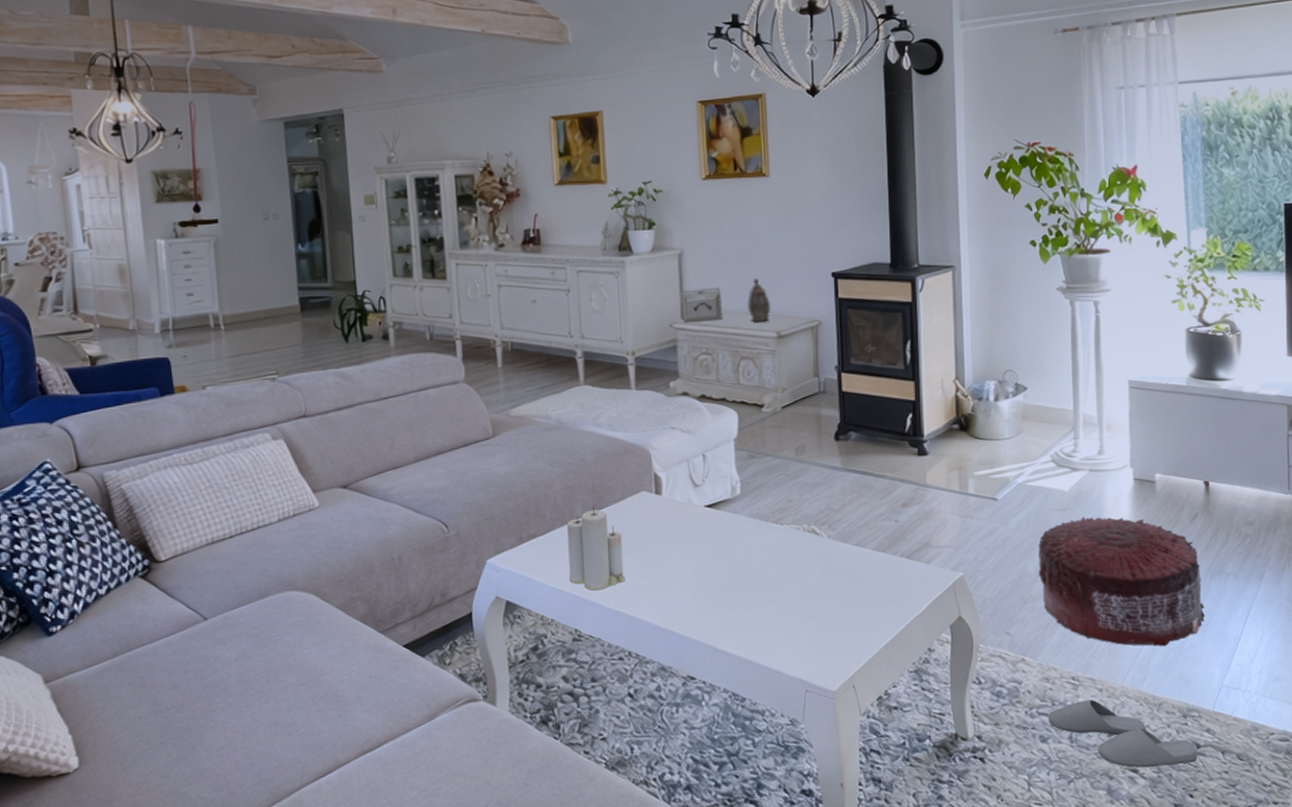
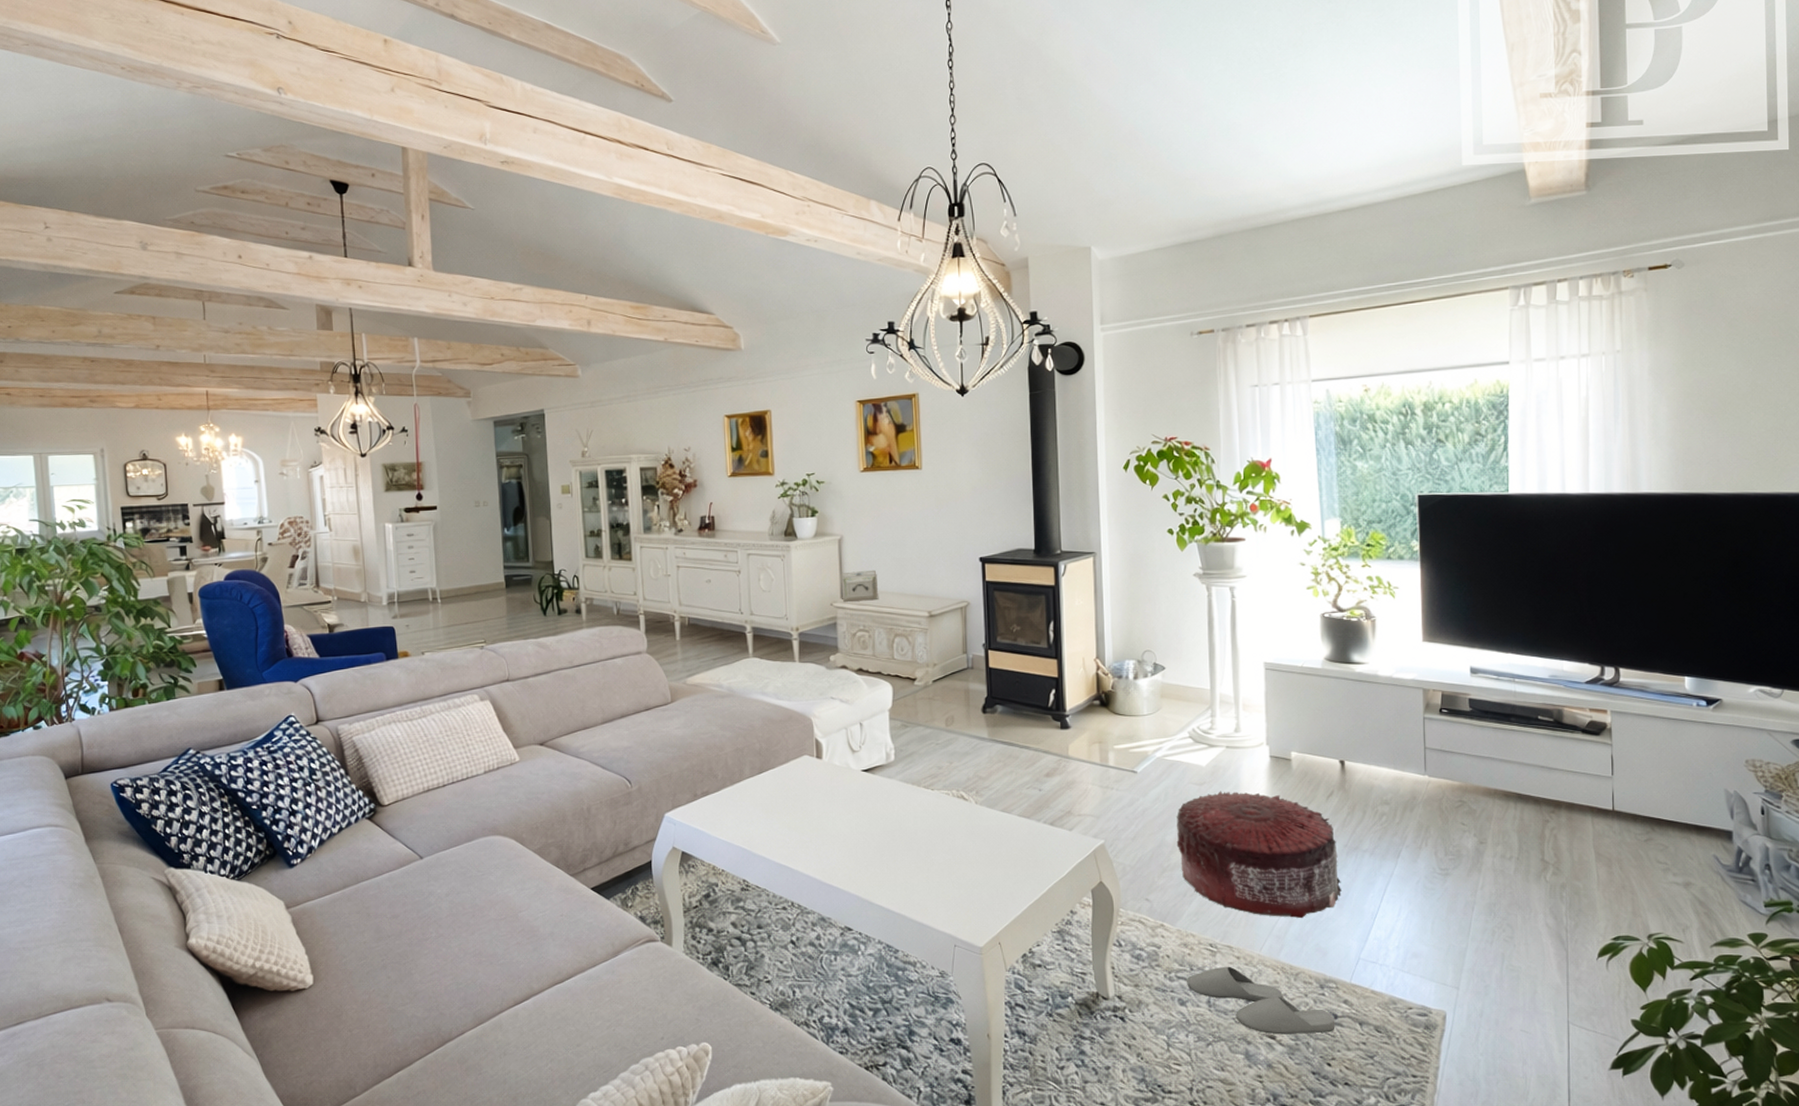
candle: present [567,505,625,591] -> none [737,766,789,845]
decorative jar: present [746,278,771,323] -> none [900,562,924,603]

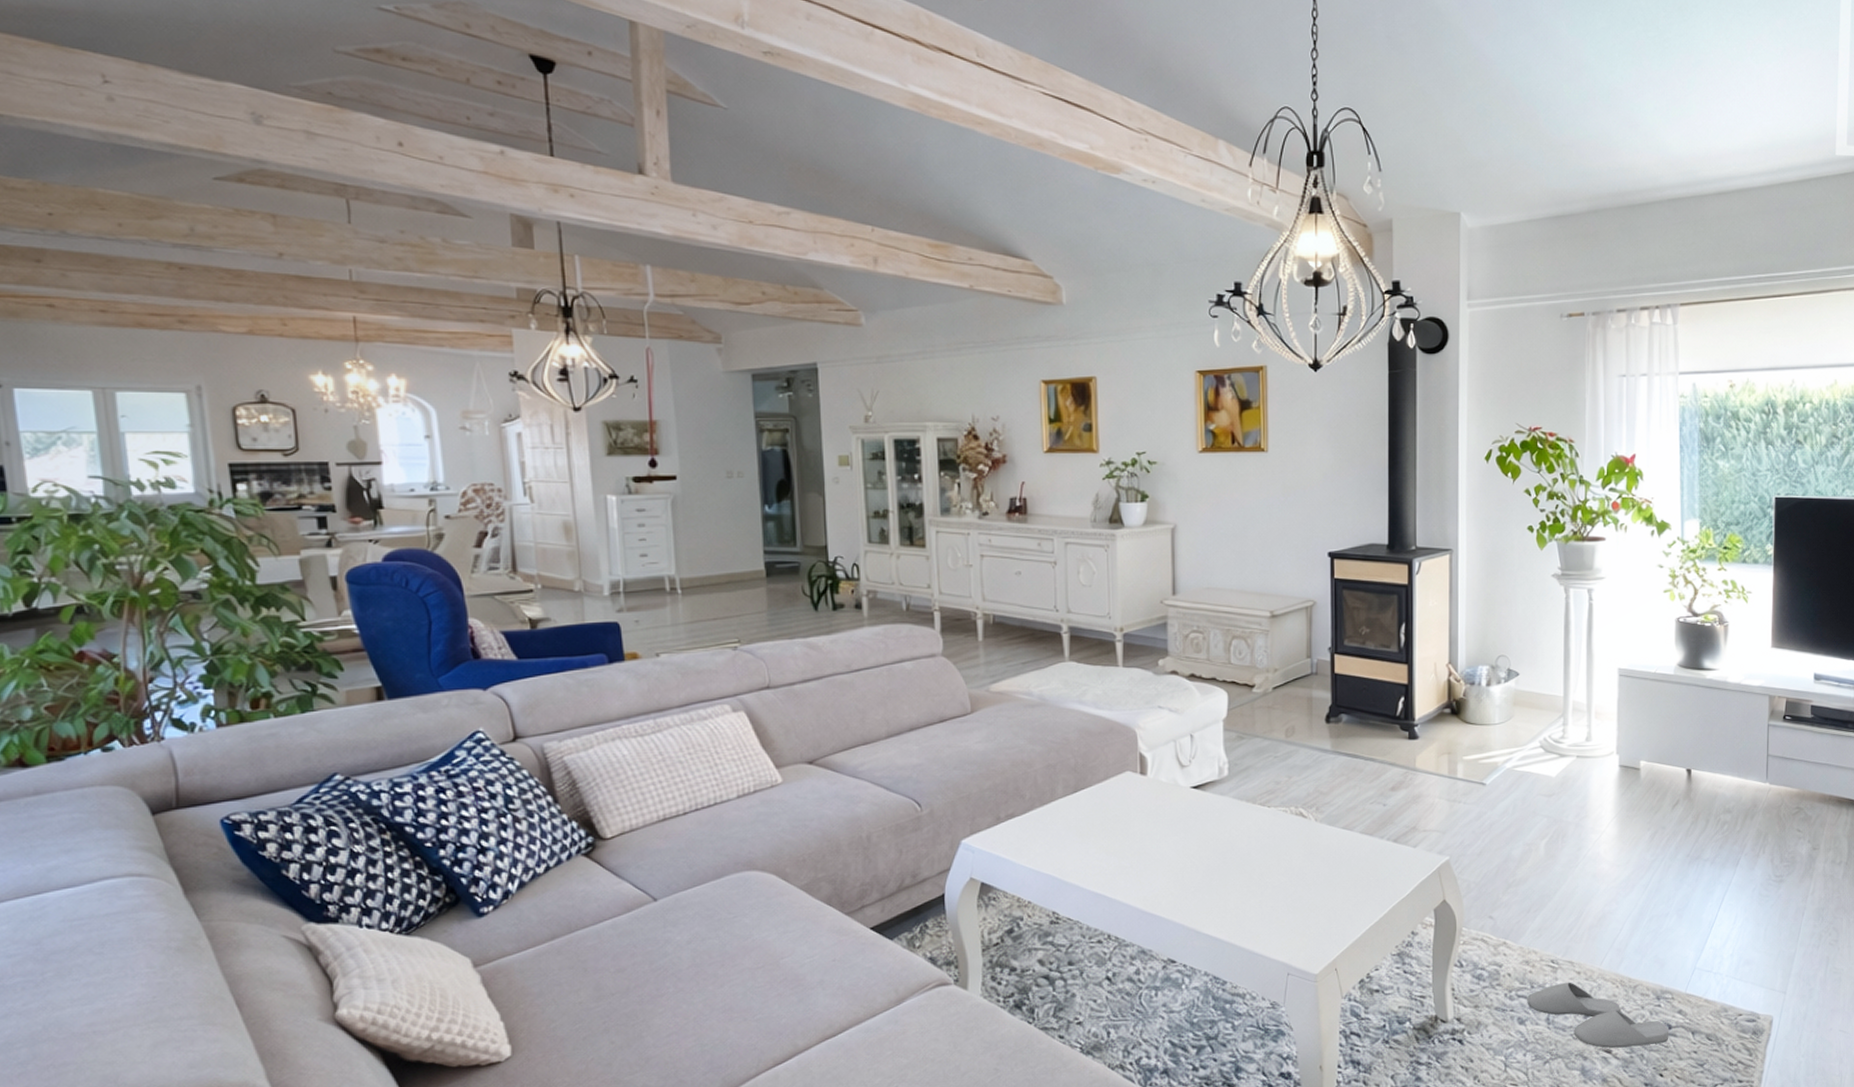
decorative box: present [841,569,879,603] -> none [1173,563,1216,600]
pouf: present [1175,791,1341,919] -> none [1523,802,1682,931]

